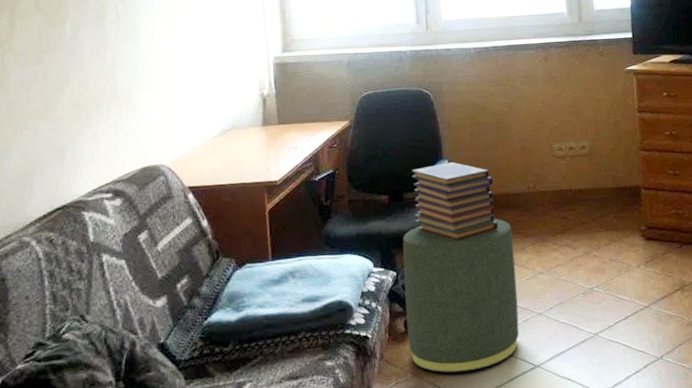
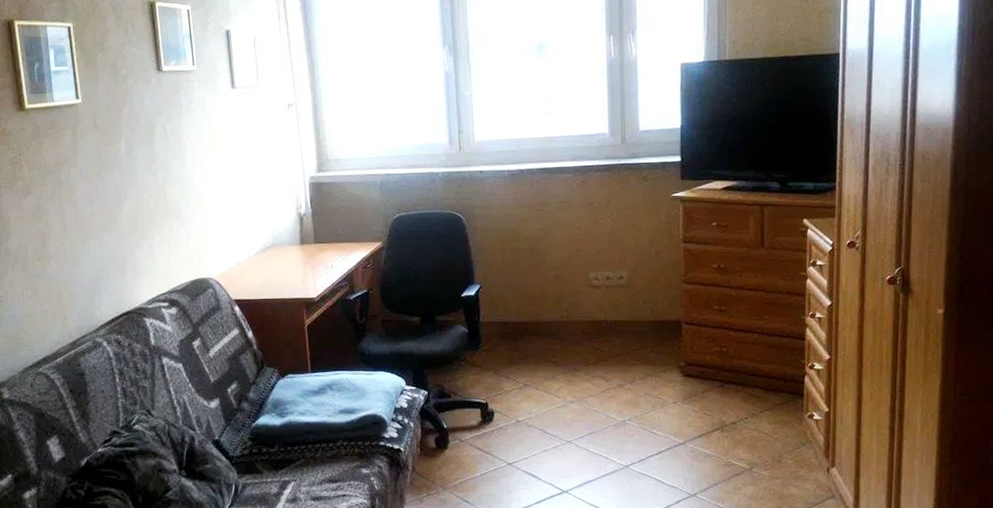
ottoman: present [403,218,519,374] -> none [434,346,548,491]
book stack: present [411,161,498,241] -> none [443,286,529,365]

